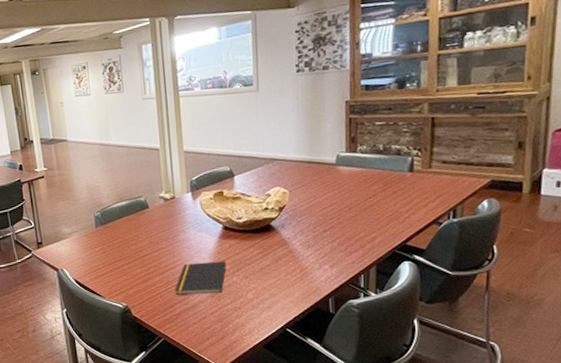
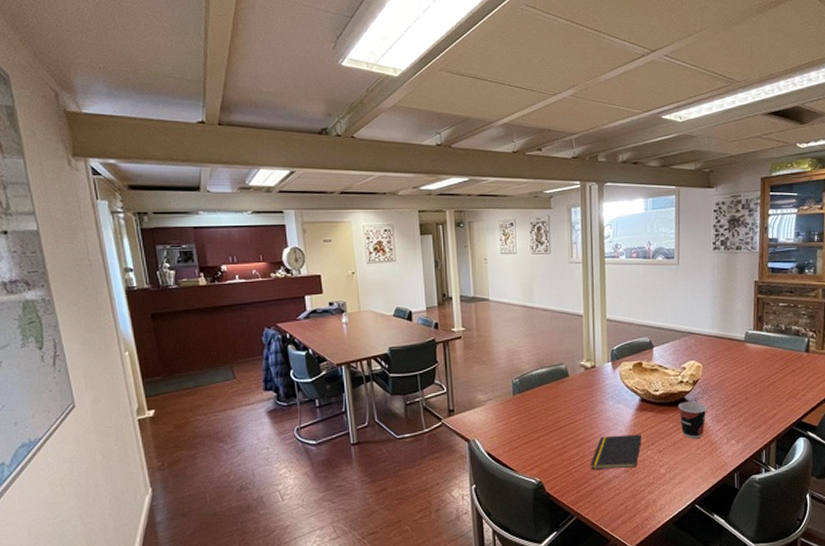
cup: none [264,228,296,265] -> present [678,402,707,439]

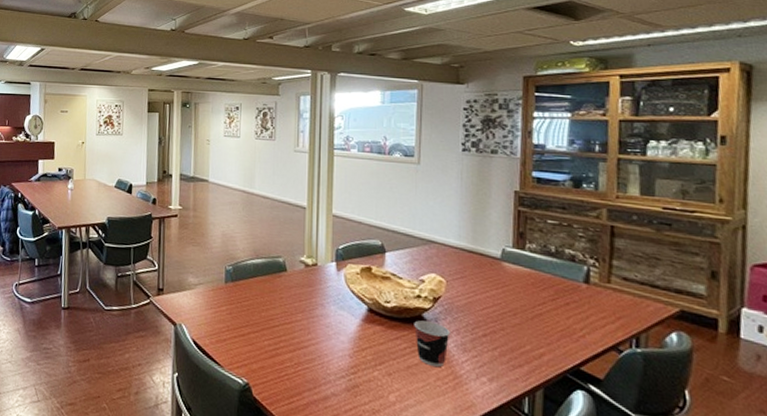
notepad: present [590,434,642,469] -> none [305,344,367,387]

